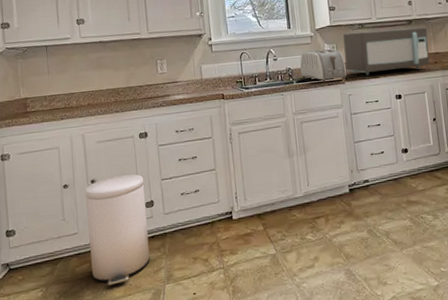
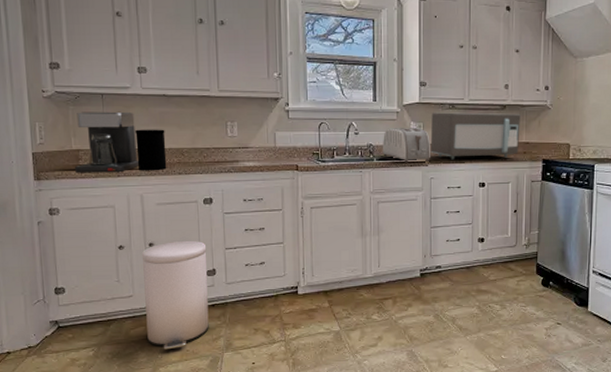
coffee maker: none [23,60,80,120] -> present [74,111,139,173]
canister: none [76,72,105,113] -> present [135,129,167,171]

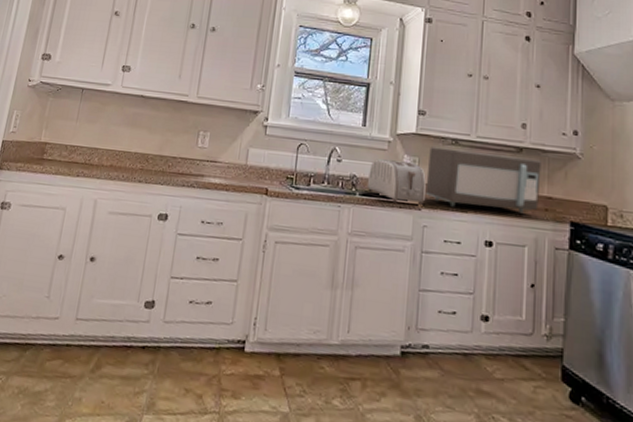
coffee maker: present [74,111,139,173] -> none [37,104,109,173]
canister: present [135,129,167,171] -> none [99,128,135,176]
pedal bin: present [142,240,209,350] -> none [61,258,151,397]

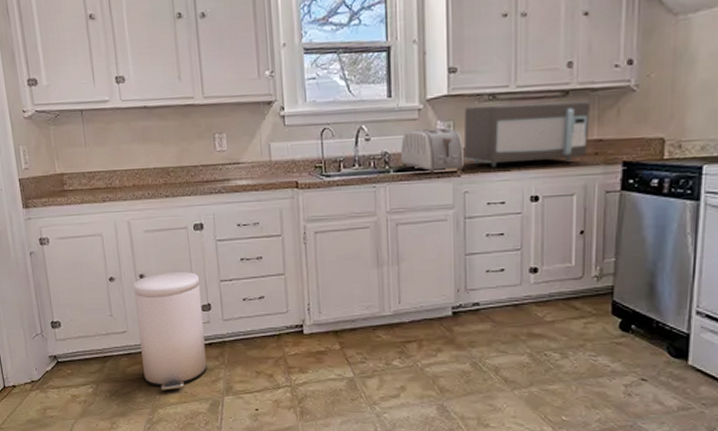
pedal bin: none [61,258,151,397] -> present [133,271,207,390]

